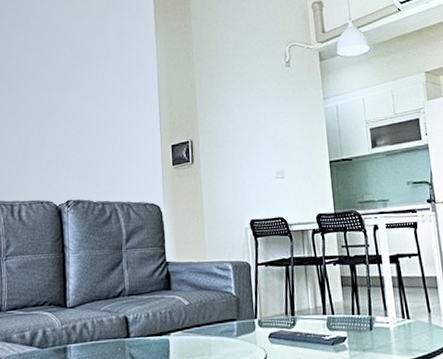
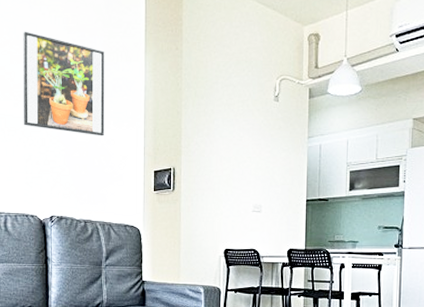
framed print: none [36,22,119,116] -> present [23,31,105,136]

